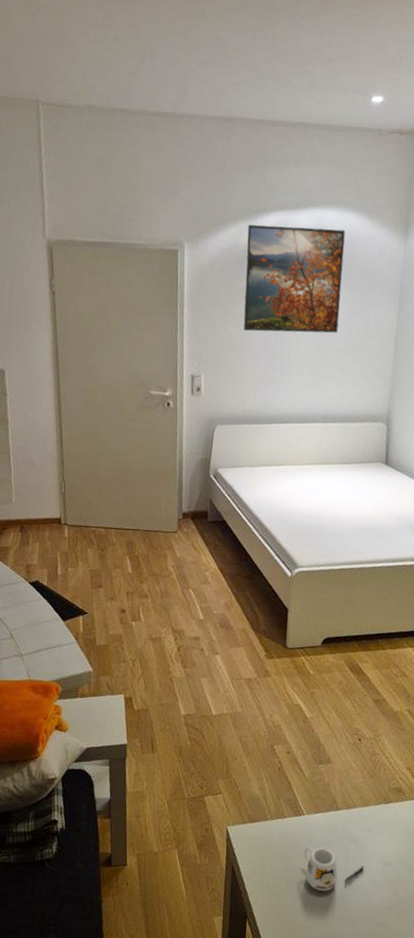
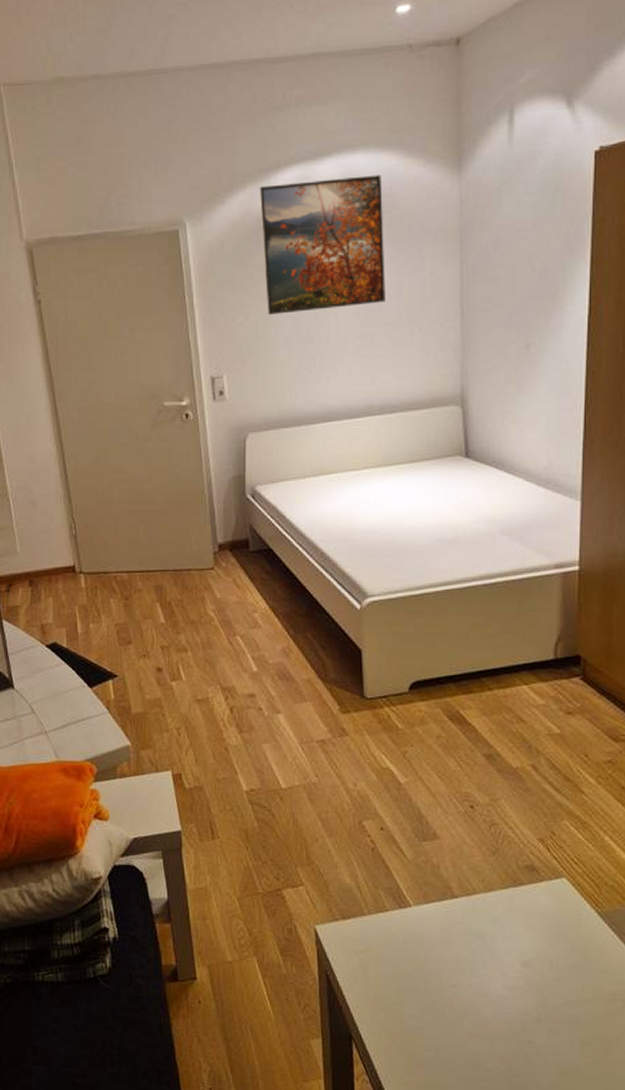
mug: present [304,847,365,892] -> none [416,946,498,1003]

